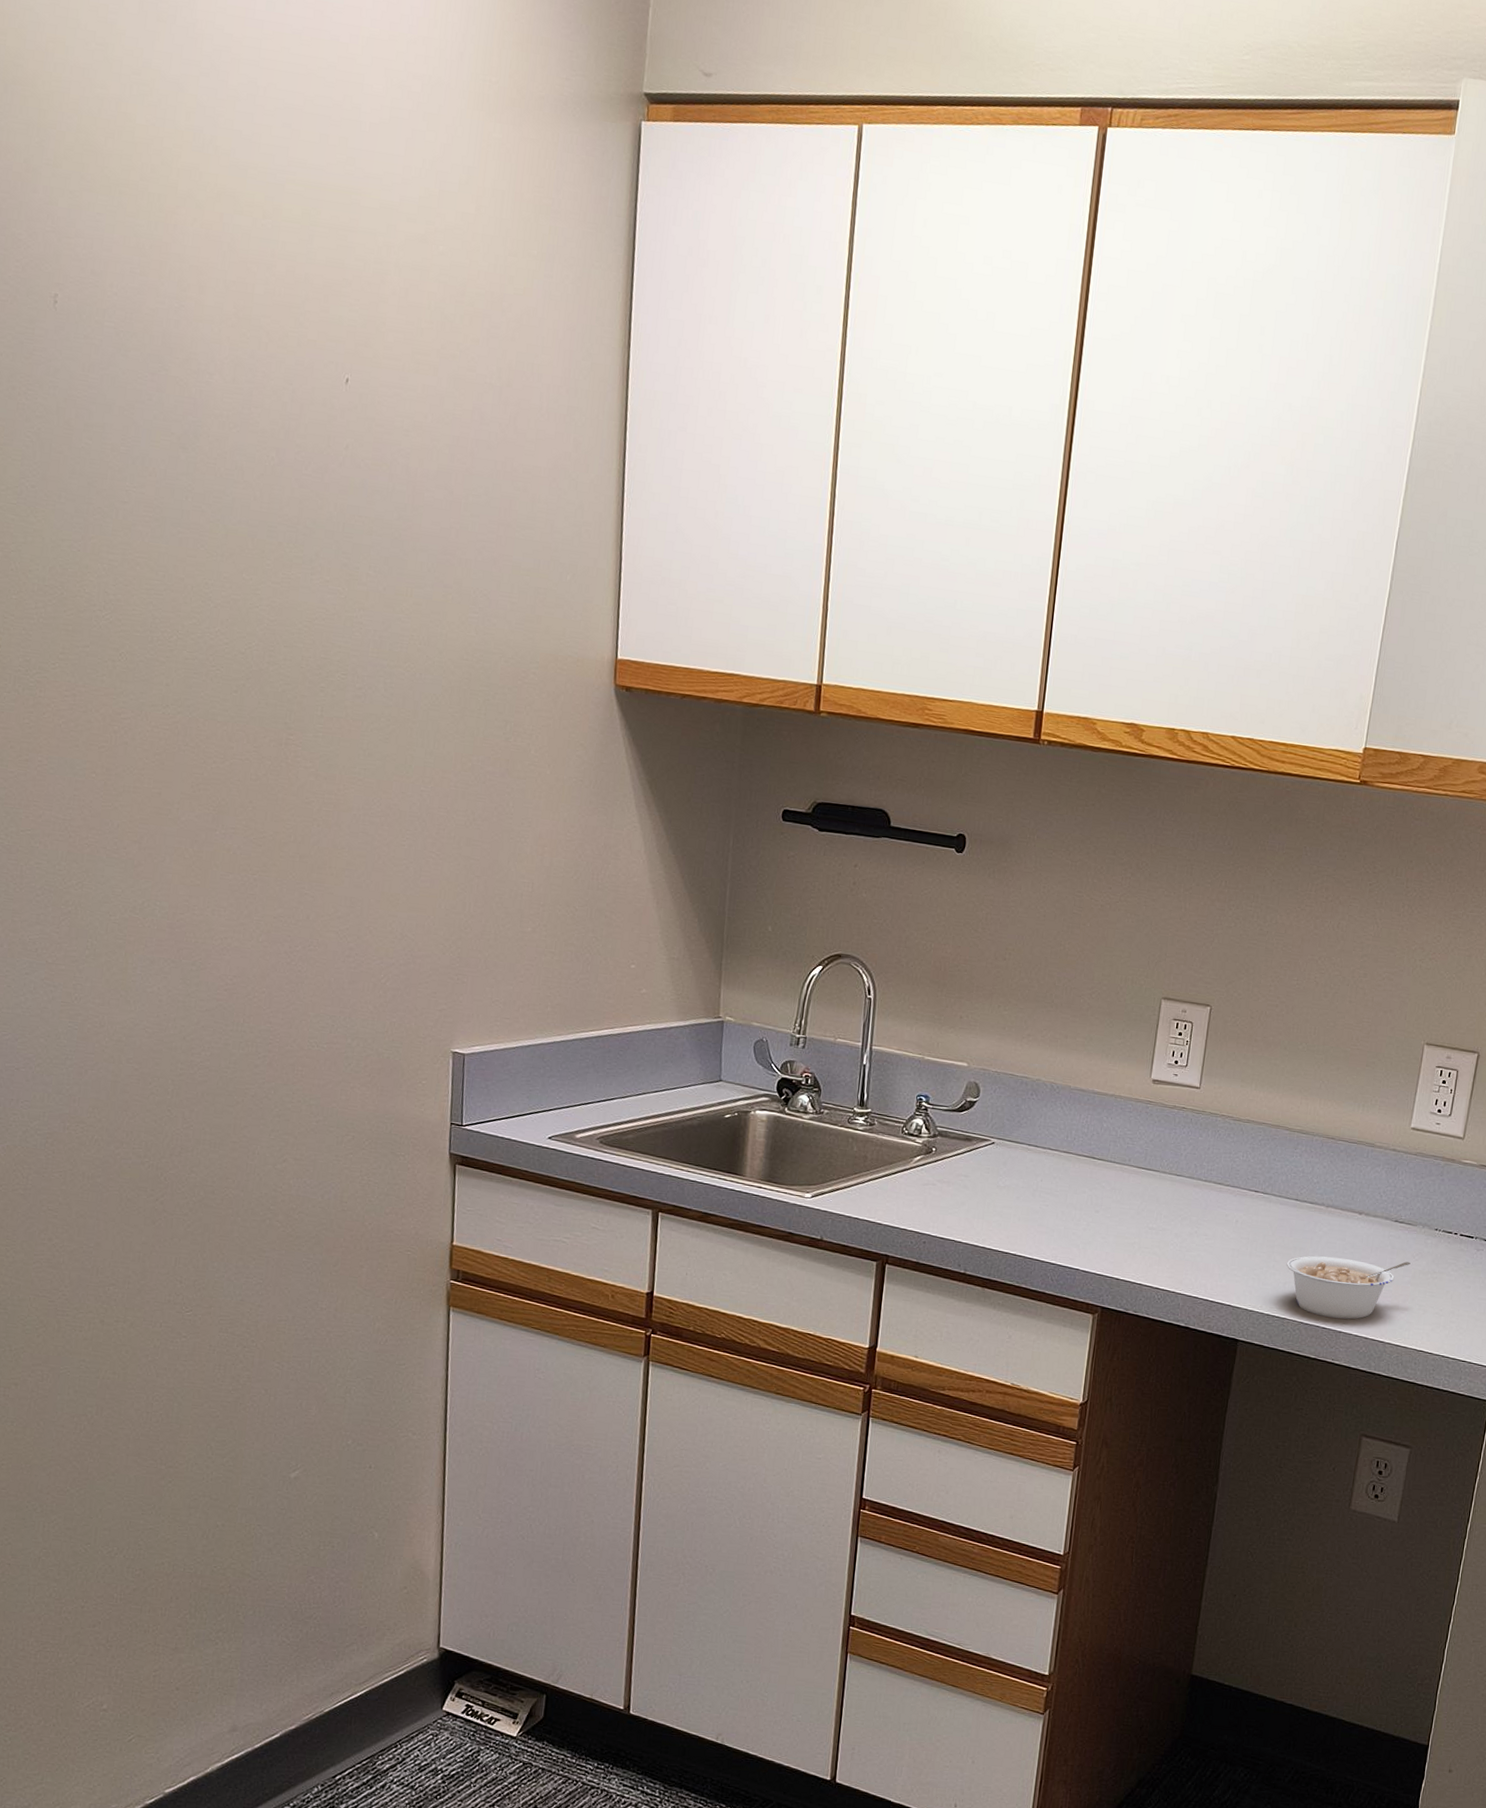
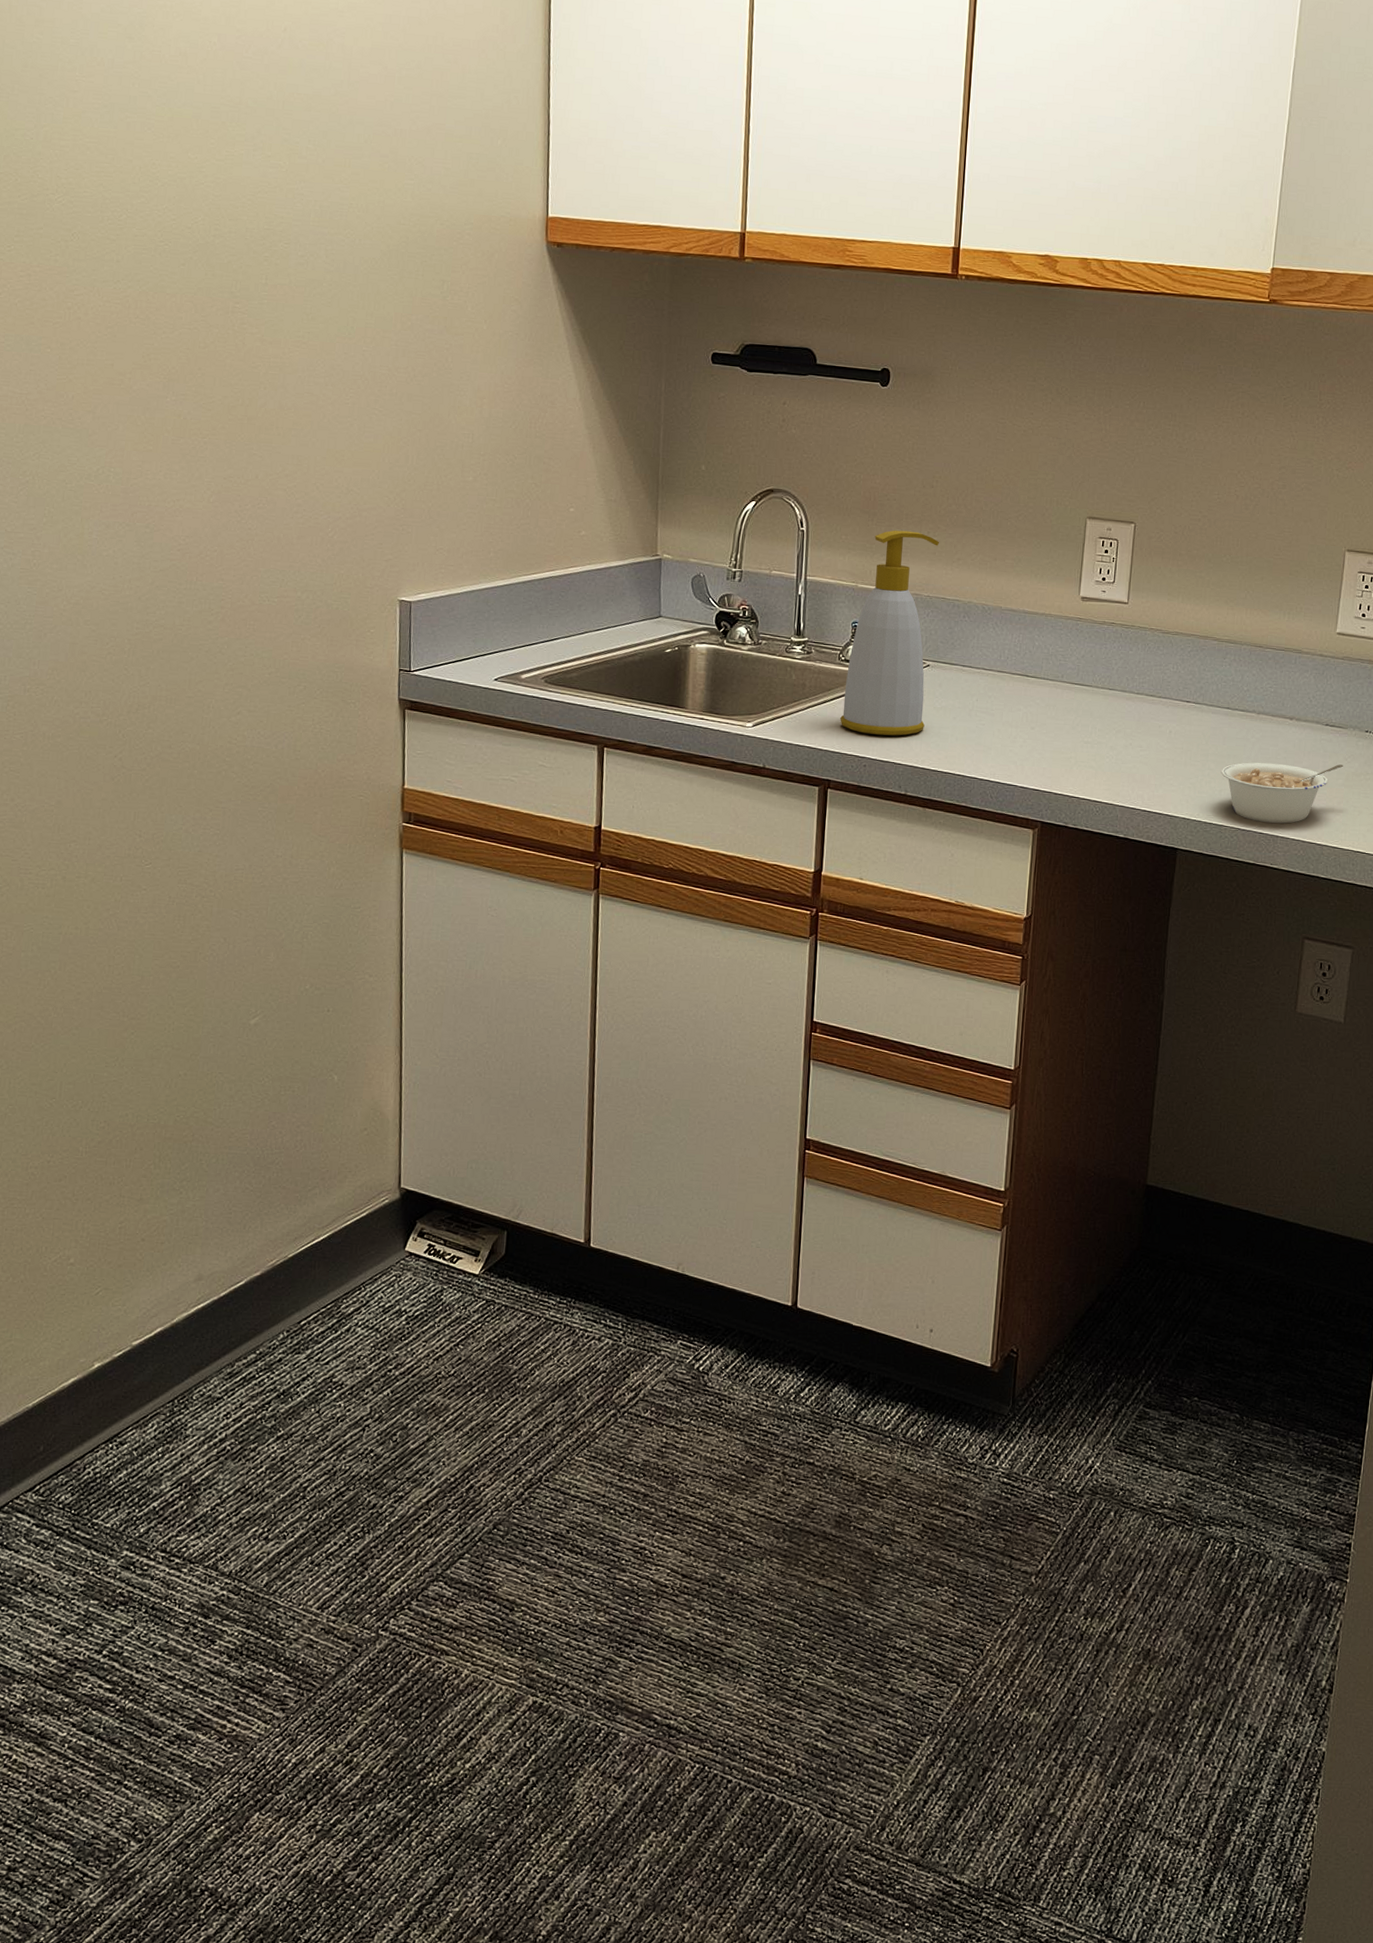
soap bottle: none [901,1002,1010,1214] -> present [840,530,940,736]

